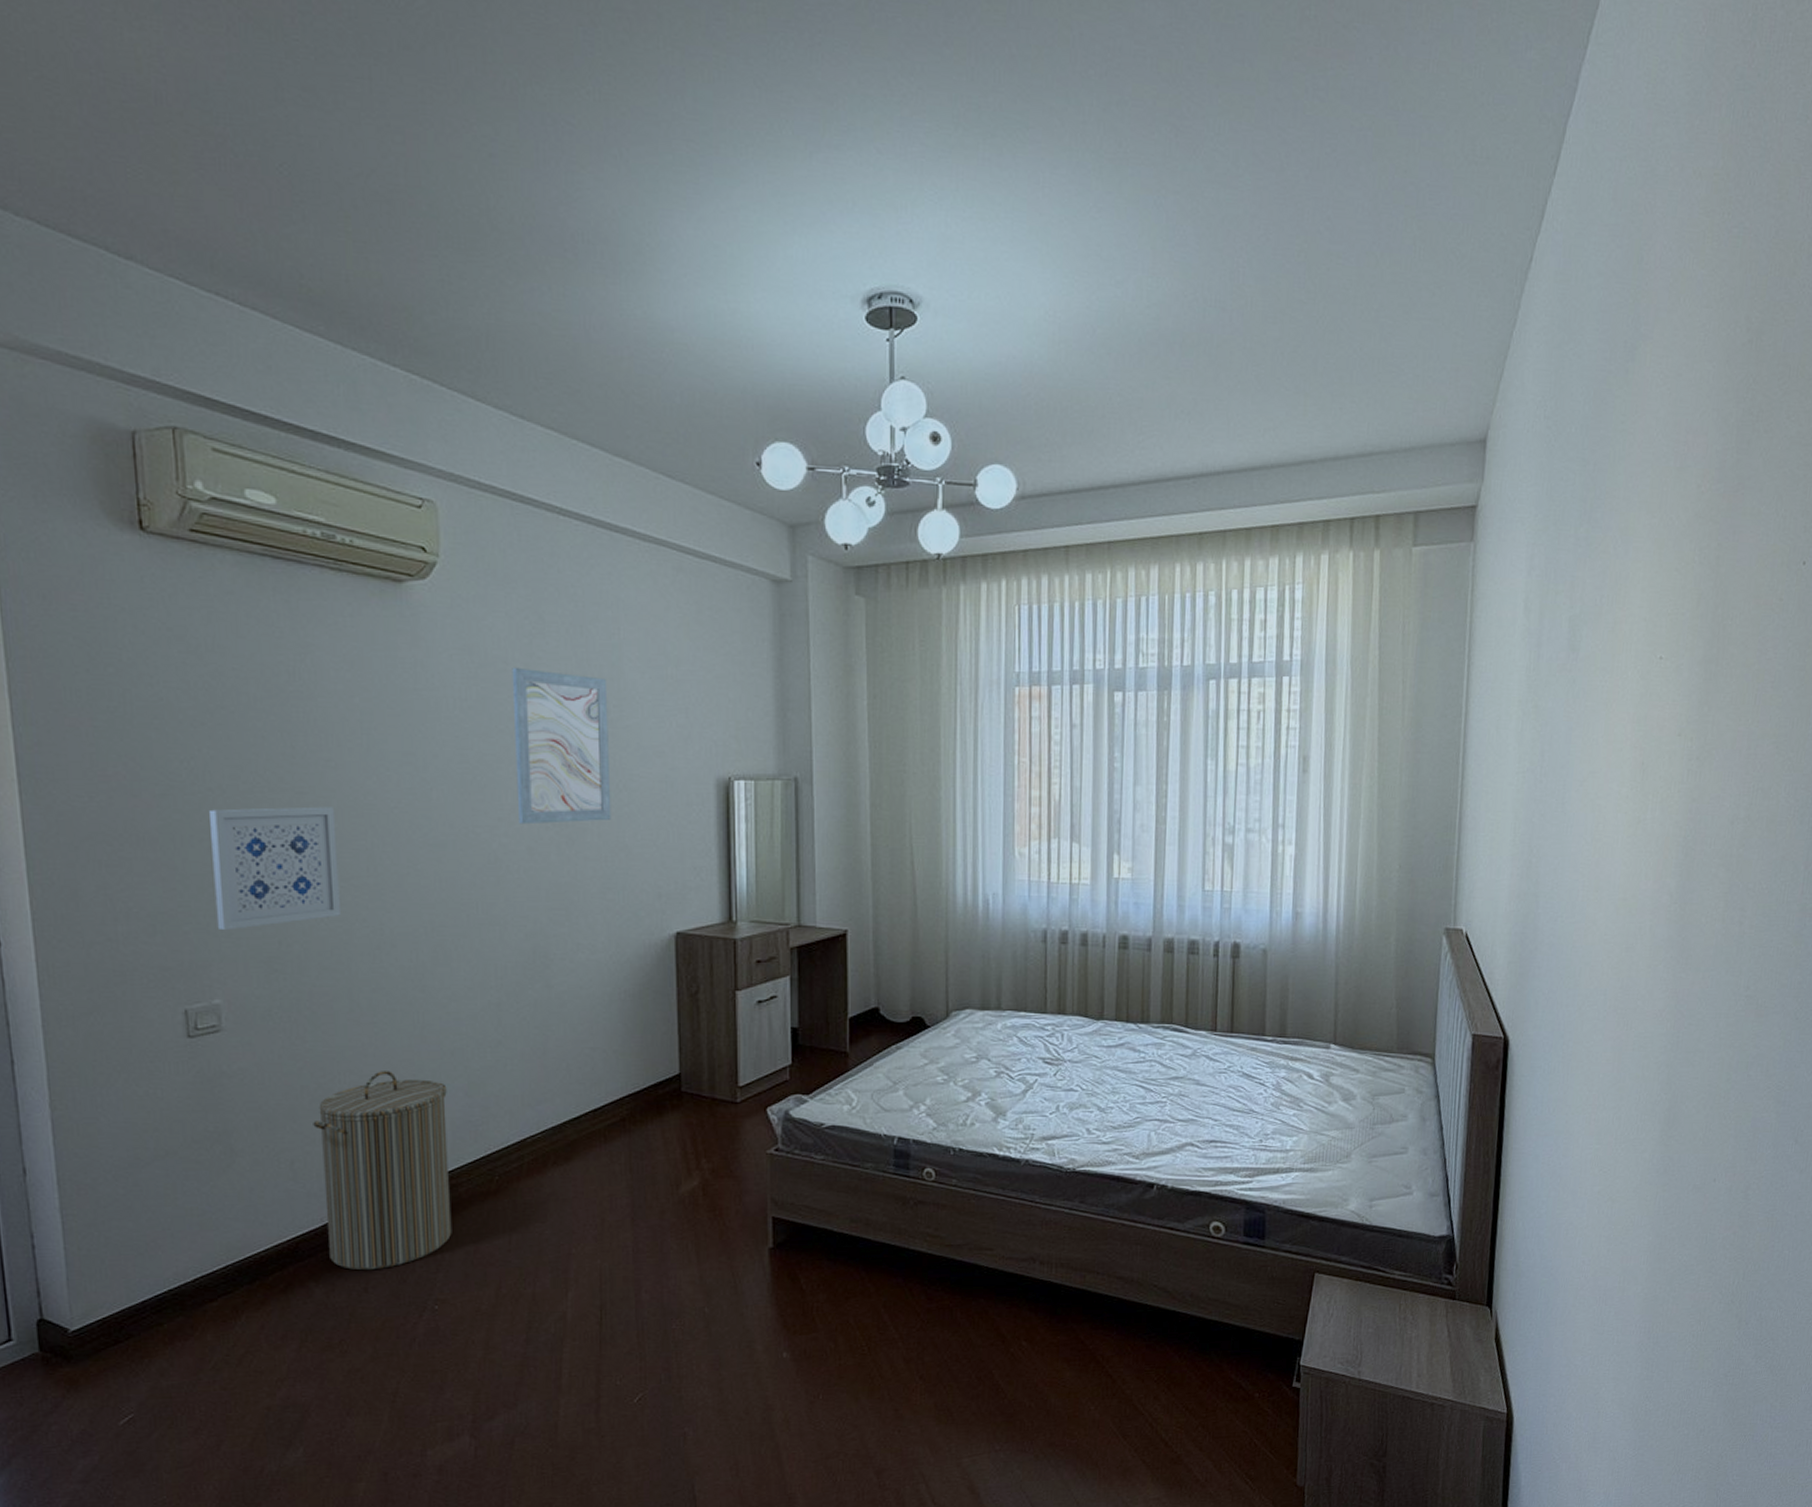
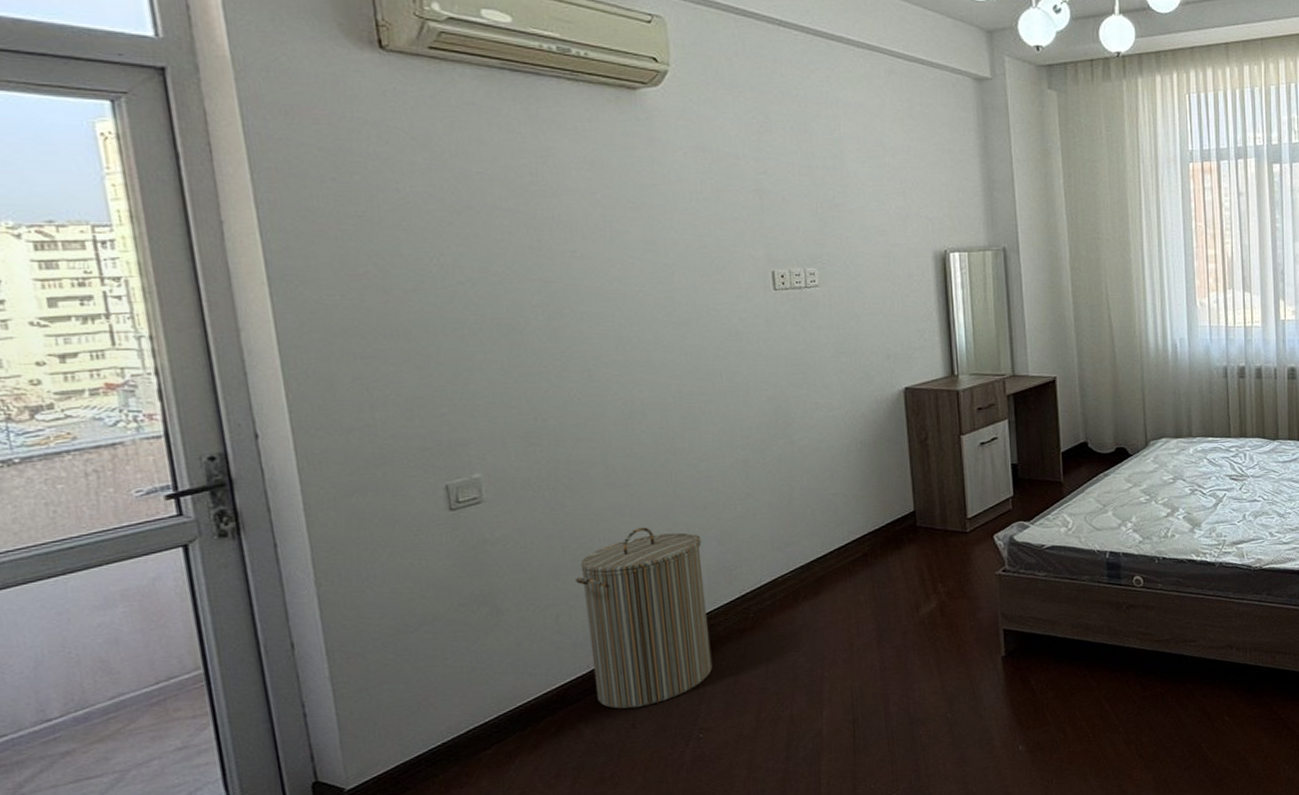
wall art: present [209,807,340,931] -> none [461,293,593,411]
wall art: present [512,668,612,825] -> none [742,162,841,301]

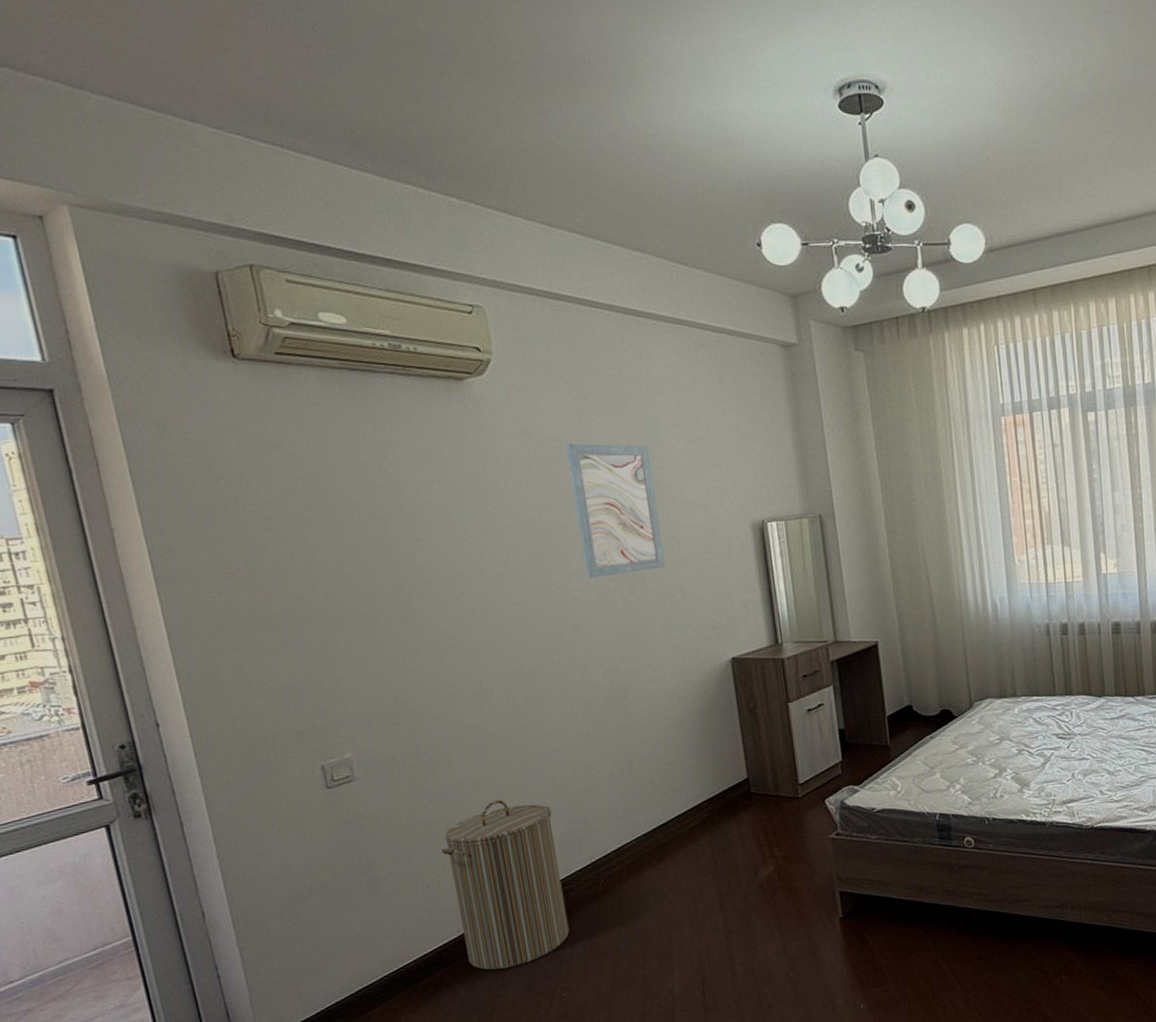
wall art: none [742,162,841,301] -> present [565,443,666,579]

